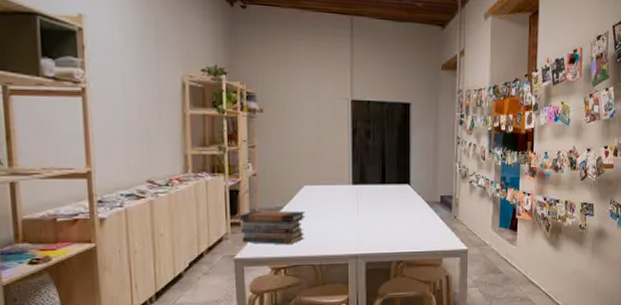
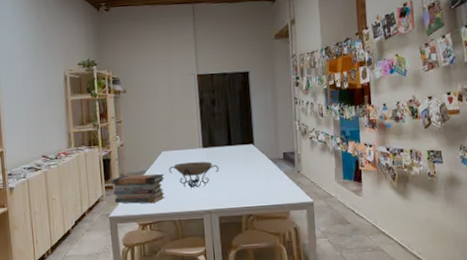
decorative bowl: none [311,199,370,230] -> present [169,161,219,189]

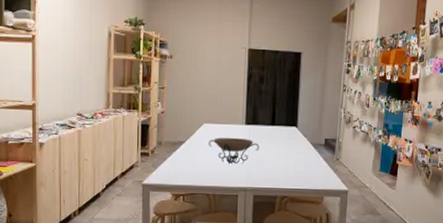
book stack: present [111,173,165,204] -> none [148,143,204,175]

